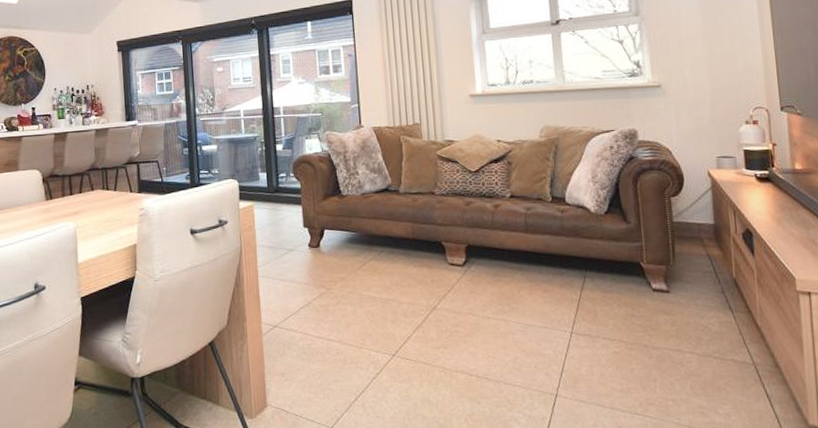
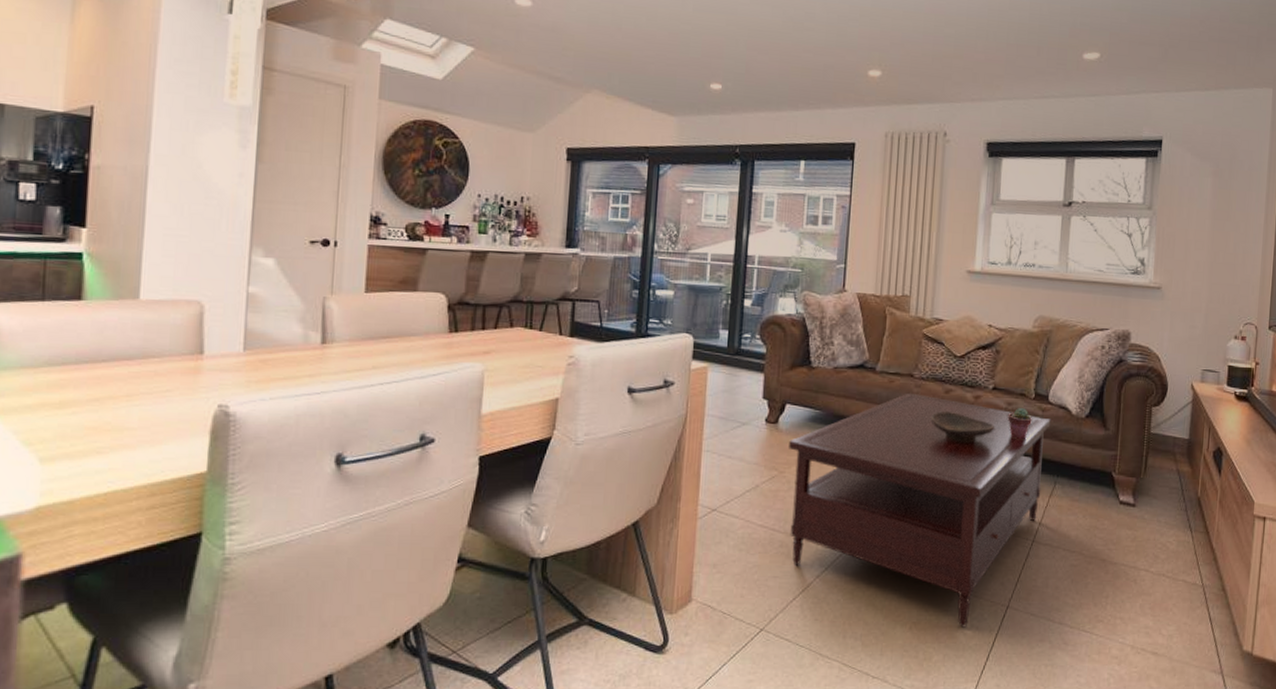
coffee table: none [332,208,572,417] -> present [789,392,1051,628]
decorative bowl: none [456,221,517,248] -> present [930,411,994,442]
potted succulent: none [528,211,553,240] -> present [1007,408,1032,439]

